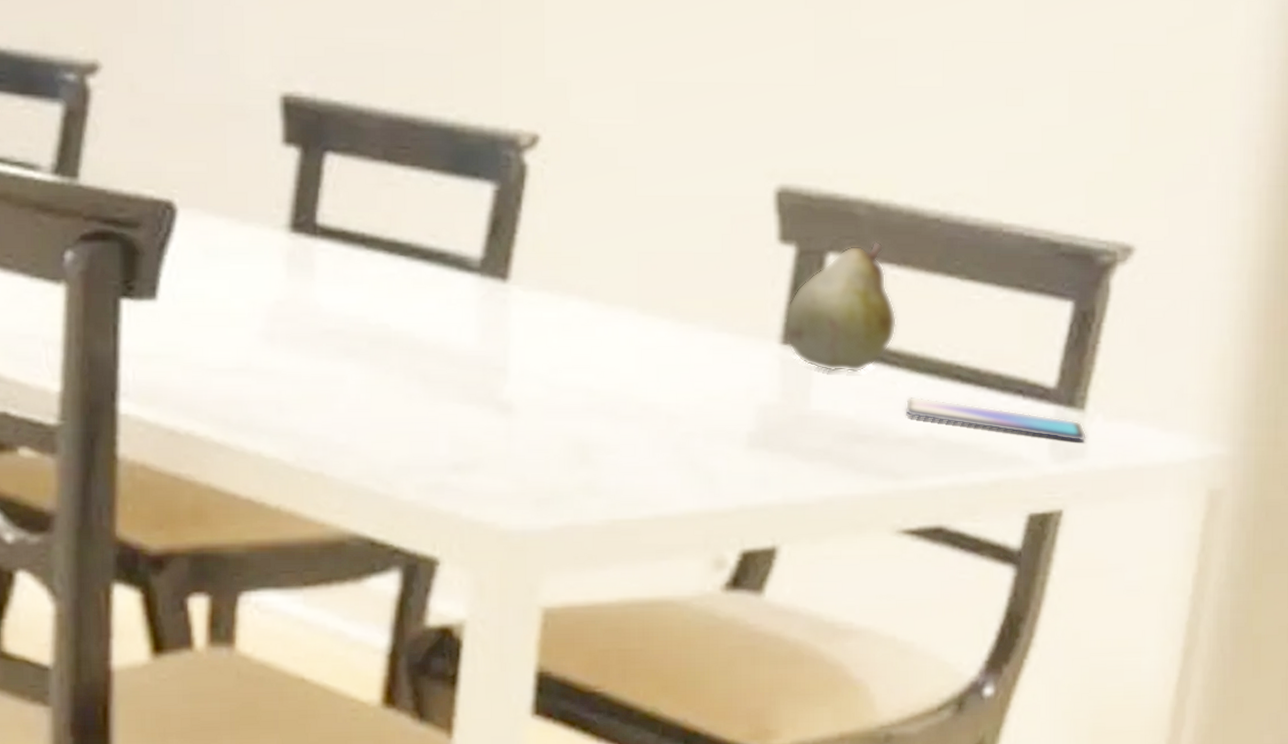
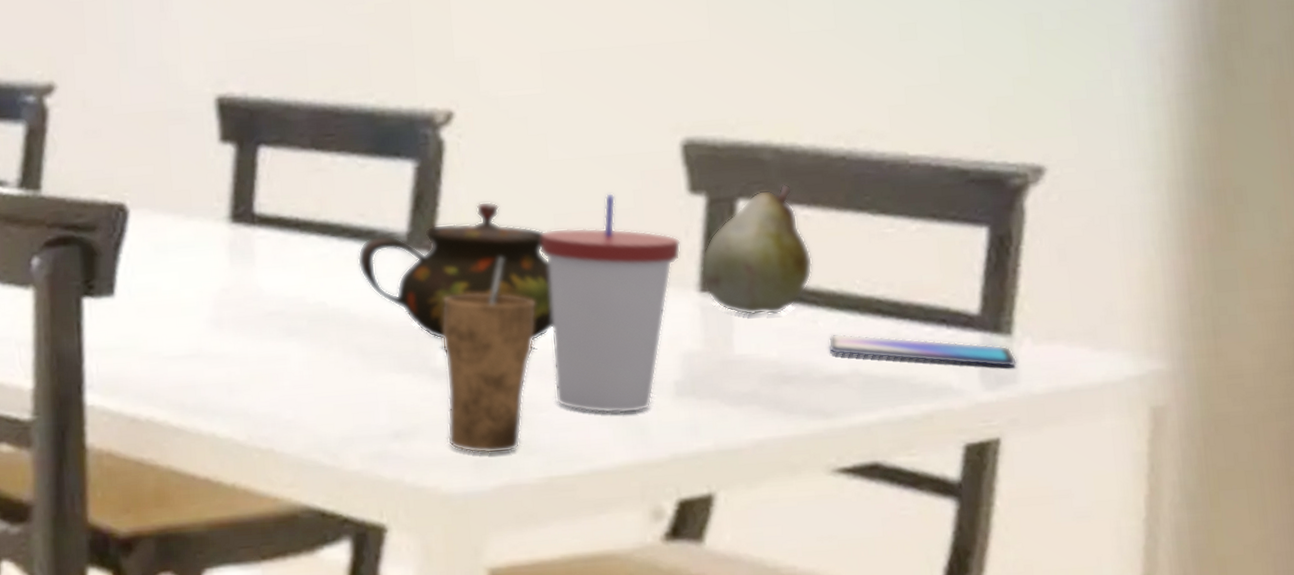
teapot: none [426,233,629,381] -> present [357,201,554,341]
cup: none [509,292,612,493] -> present [441,257,536,454]
cup: none [621,236,766,461] -> present [540,194,681,414]

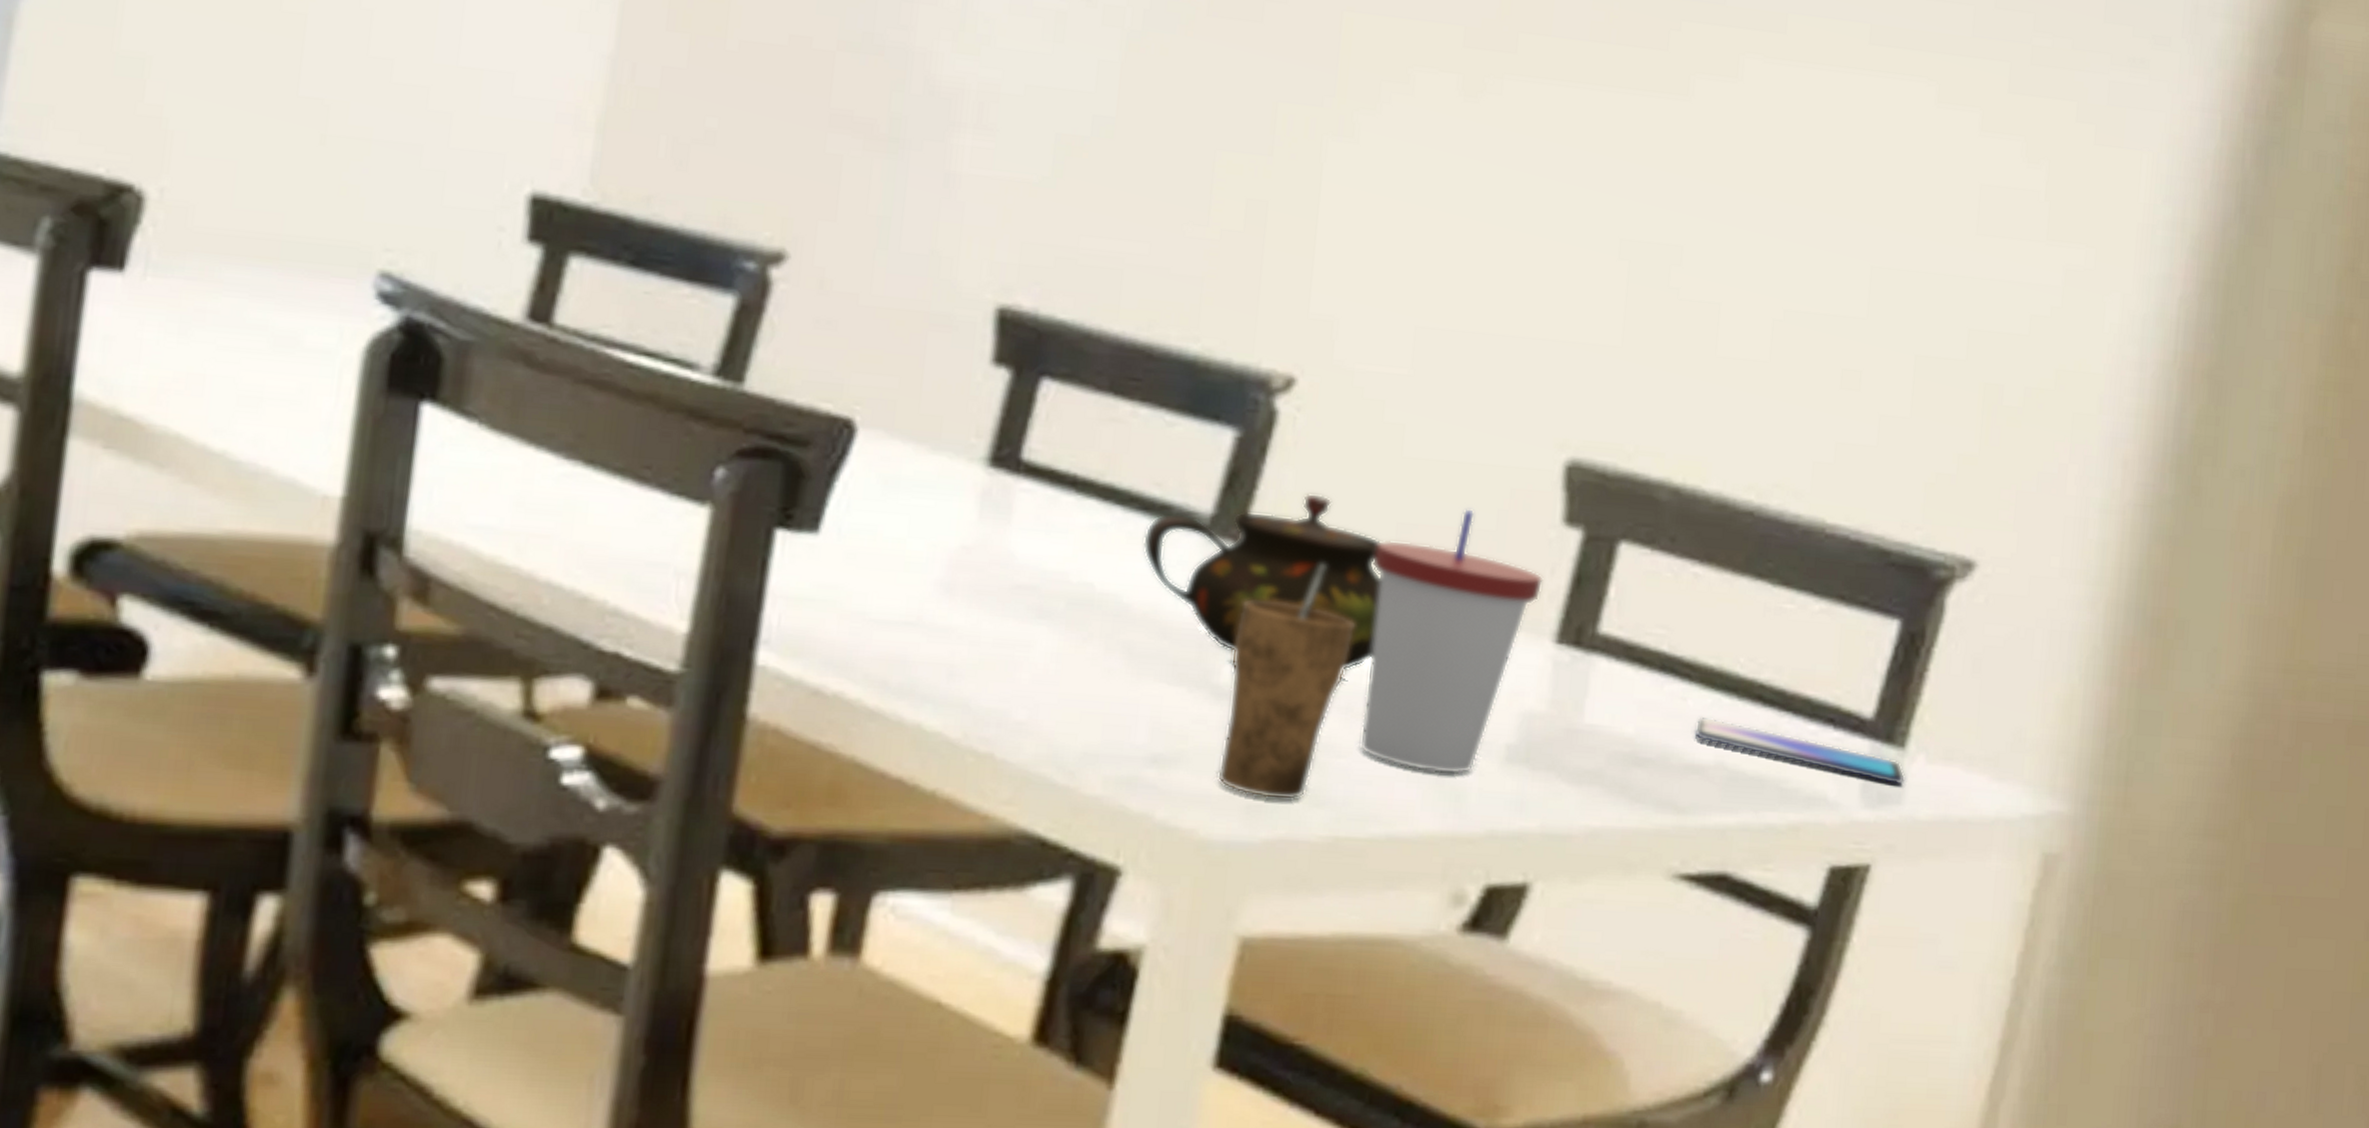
fruit: present [701,184,813,316] -> none [1561,532,1695,684]

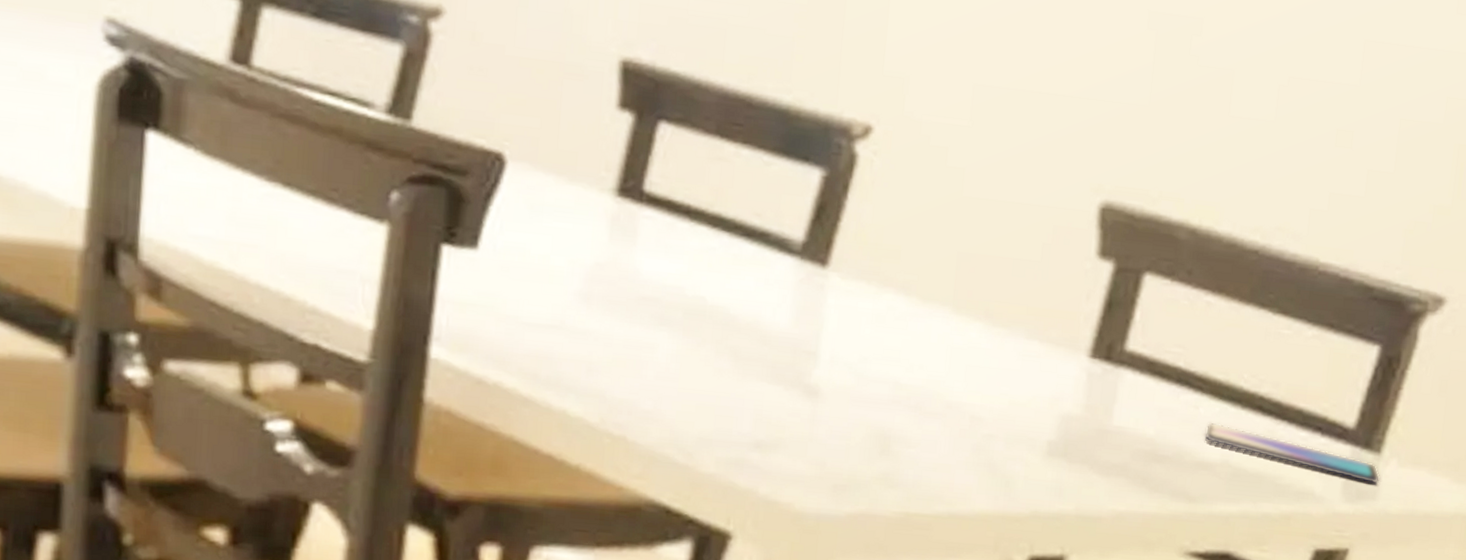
teapot: present [1142,493,1382,671] -> none [745,225,945,376]
cup: present [1216,563,1356,801] -> none [809,285,924,482]
cup: present [1359,509,1544,775] -> none [926,242,1080,465]

